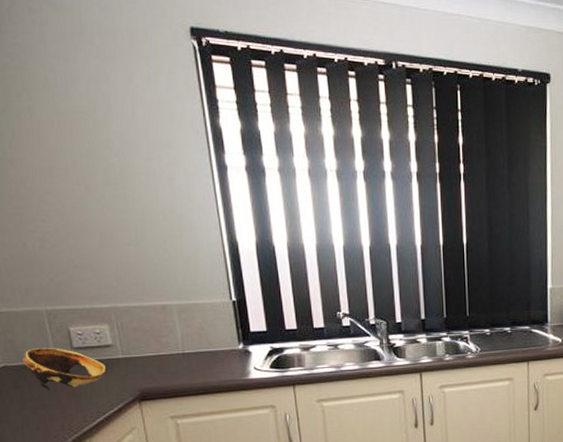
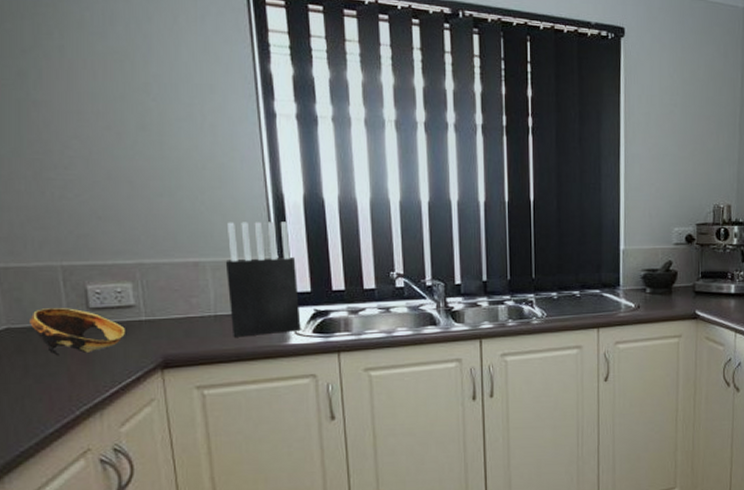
knife block: none [189,267,259,373] -> present [225,222,301,337]

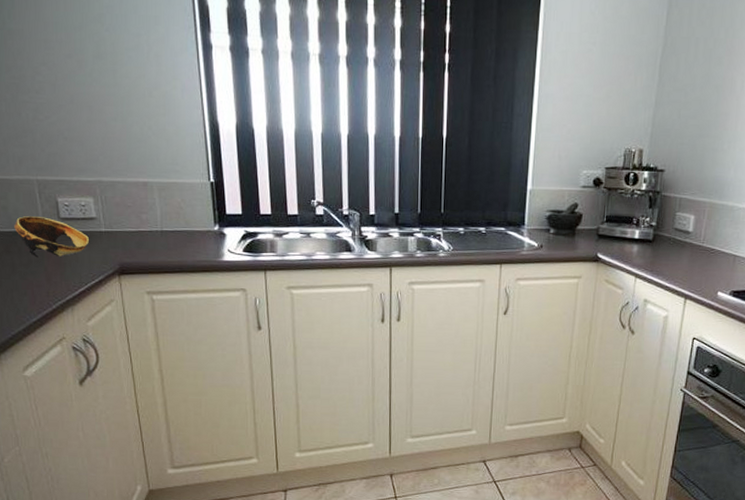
knife block: present [225,222,301,337] -> none [169,147,233,251]

